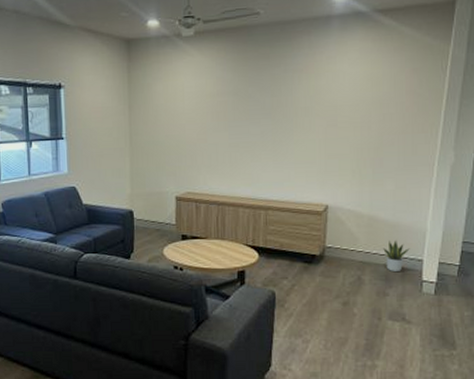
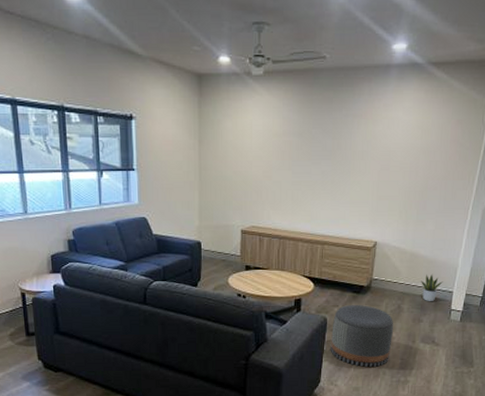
pouf: none [280,277,355,348] -> present [330,305,394,367]

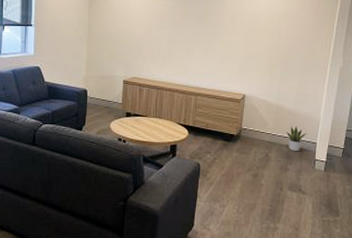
pouf: present [330,305,394,367] -> none [203,152,263,213]

